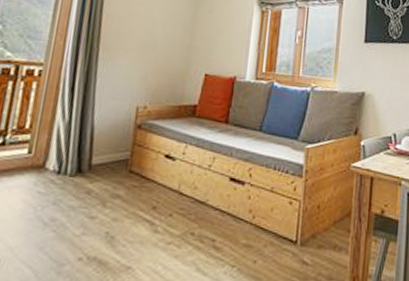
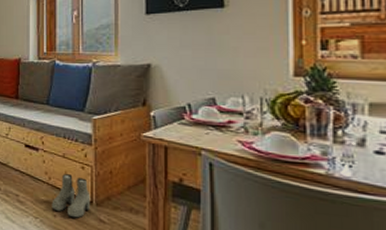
boots: none [252,211,296,262] -> present [51,174,91,218]

